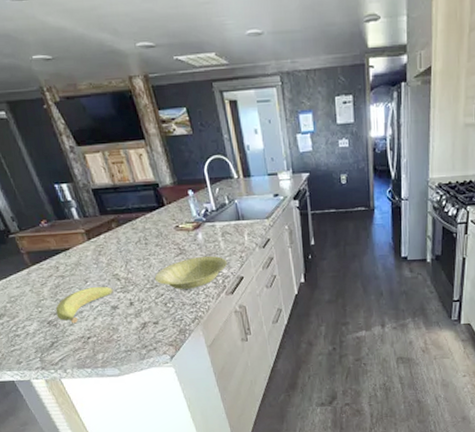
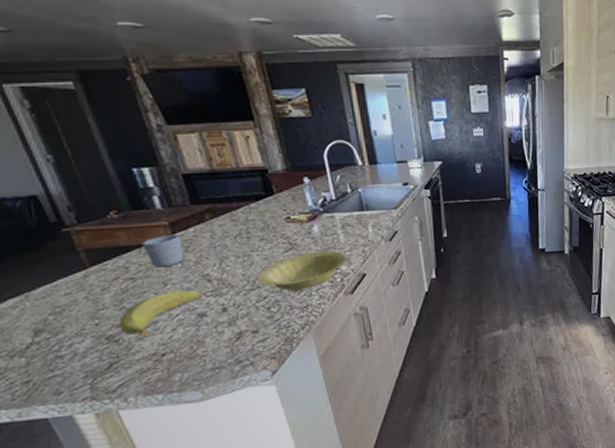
mug: none [66,240,99,268] -> present [142,234,184,268]

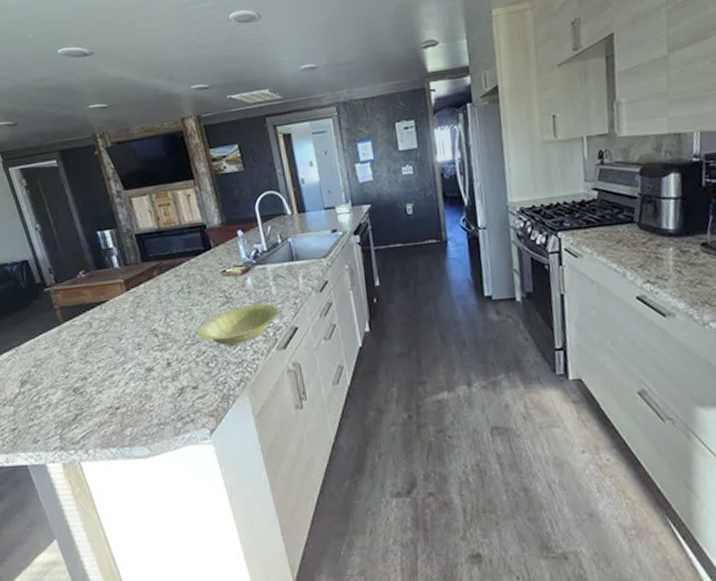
banana: present [119,289,201,338] -> none [84,344,149,391]
mug: present [142,234,184,268] -> none [103,291,136,323]

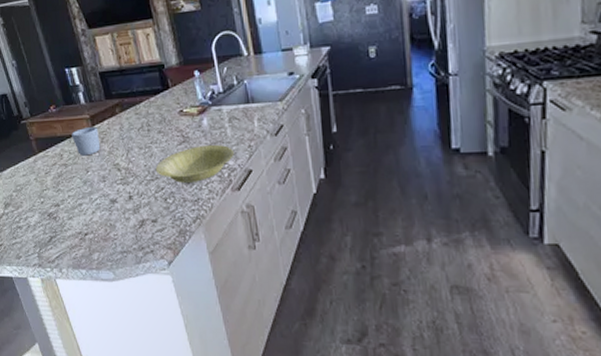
mug: none [103,291,136,323] -> present [71,126,101,156]

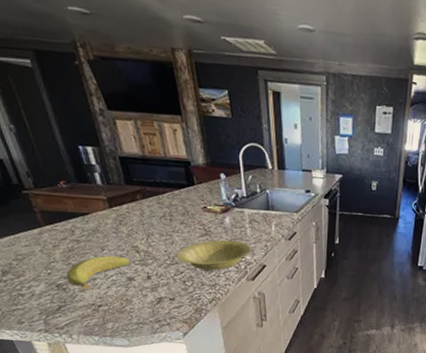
banana: none [56,176,113,218] -> present [66,255,131,290]
mug: present [71,126,101,156] -> none [85,208,119,235]

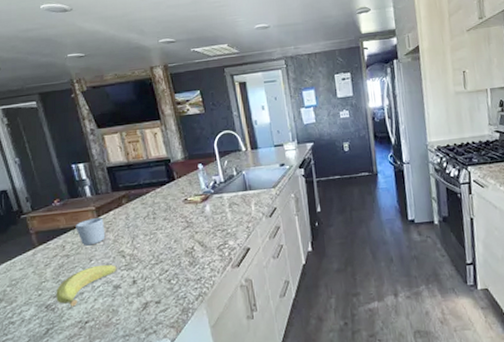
mug: none [85,208,119,235] -> present [76,217,106,246]
bowl: present [175,240,252,270] -> none [160,227,235,264]

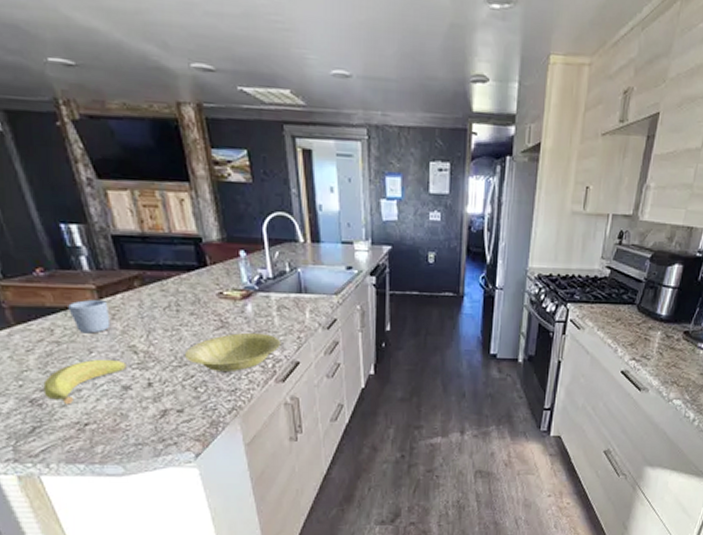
bowl: none [160,227,235,264] -> present [184,332,282,371]

